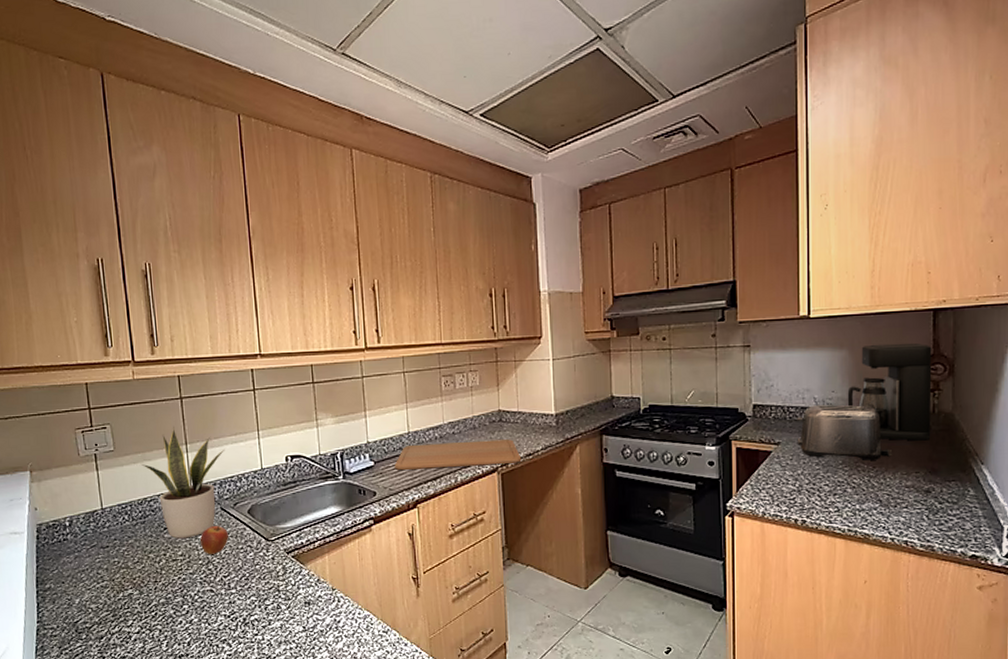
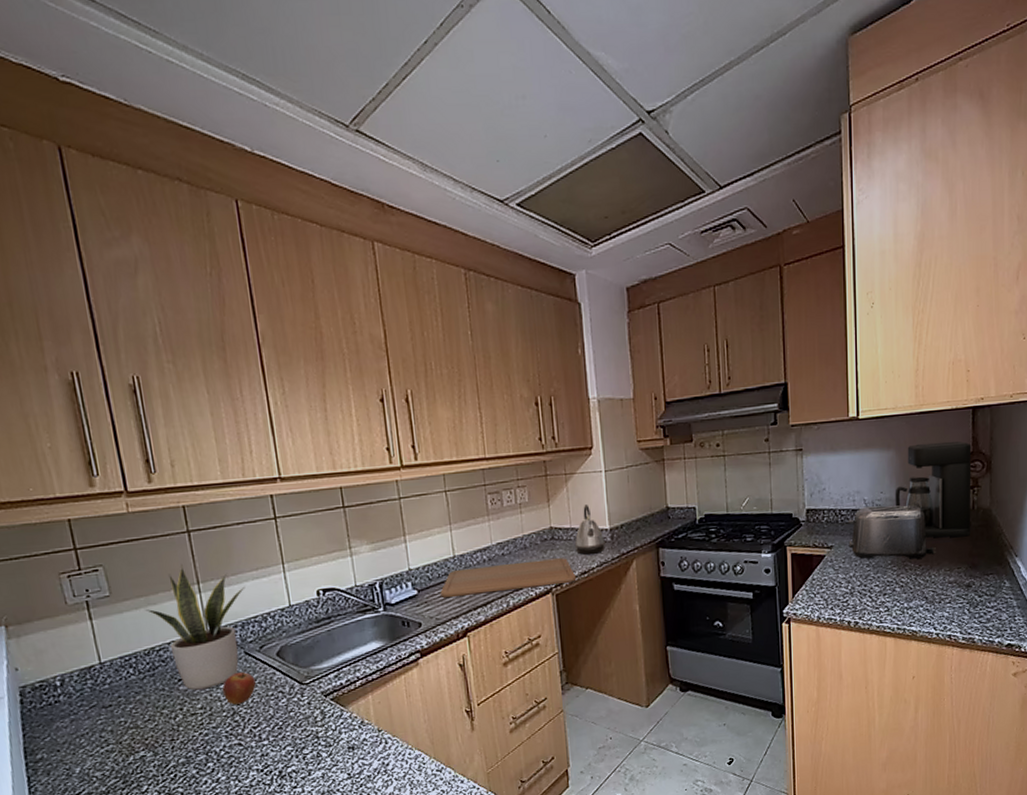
kettle: none [521,389,550,437] -> present [574,503,605,555]

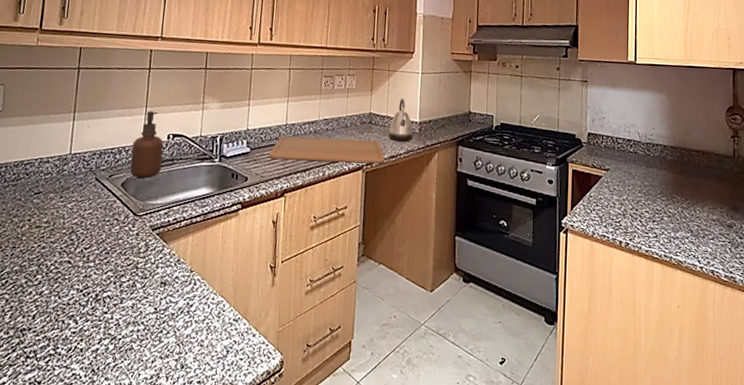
potted plant: present [145,563,245,690] -> none [26,93,111,206]
fruit: present [222,669,256,705] -> none [67,194,98,224]
soap dispenser: none [277,566,319,644] -> present [130,111,164,178]
toaster: present [848,505,936,560] -> none [623,139,701,194]
coffee maker: present [895,441,972,538] -> none [665,92,732,180]

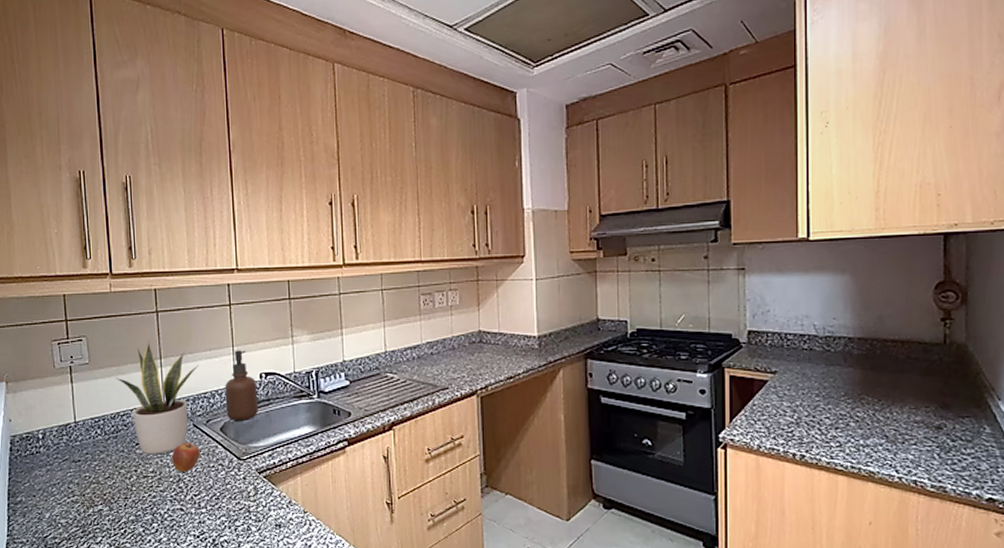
potted plant: none [26,93,111,206] -> present [115,340,199,455]
fruit: none [67,194,98,224] -> present [171,440,200,472]
chopping board: present [269,136,386,164] -> none [370,361,502,390]
kettle: present [387,97,414,142] -> none [501,310,533,360]

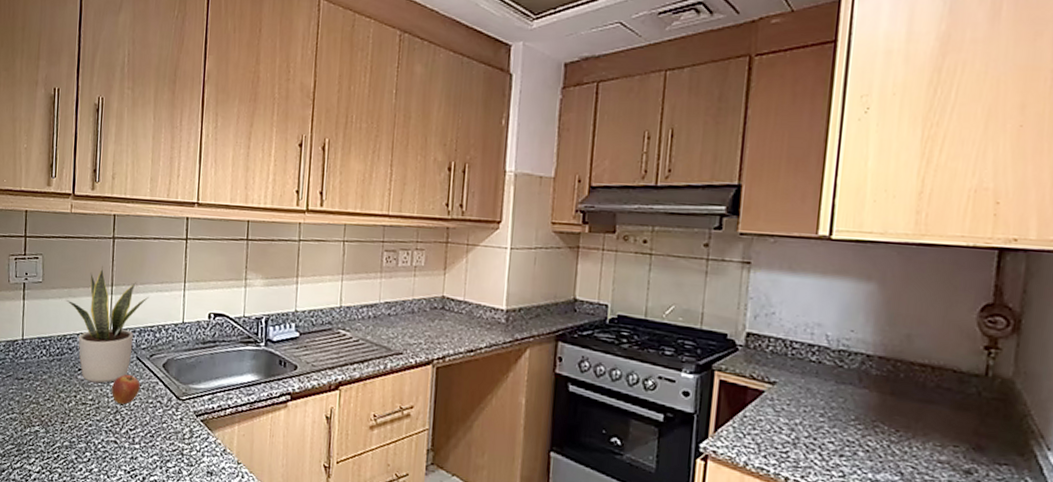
soap dispenser: present [225,350,258,421] -> none [171,286,205,360]

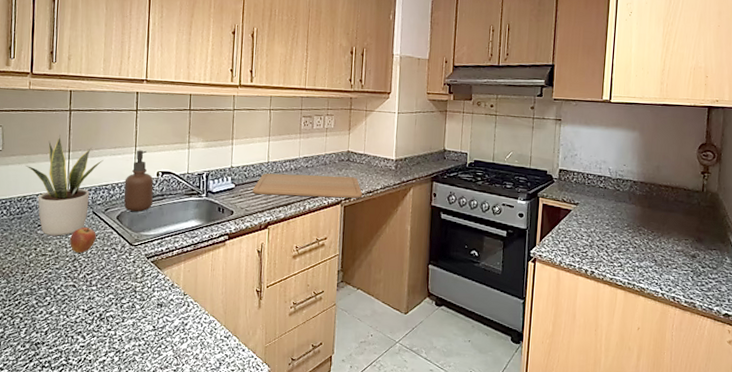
soap dispenser: none [171,286,205,360] -> present [123,150,154,212]
chopping board: none [320,320,462,358] -> present [252,173,363,199]

